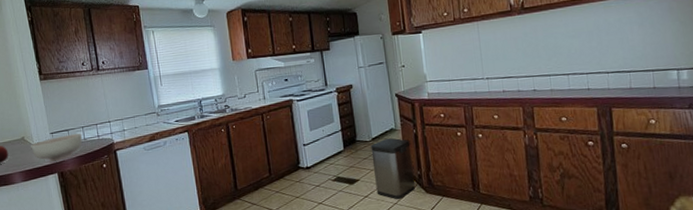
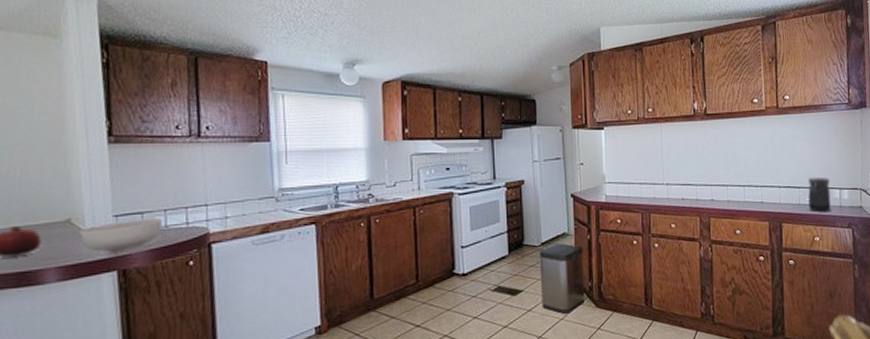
jar: none [639,59,668,95] -> present [807,177,831,212]

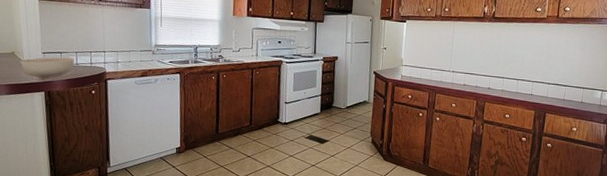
pedal bin: present [539,243,584,314] -> none [342,108,379,162]
jar: present [807,177,831,212] -> none [572,78,595,109]

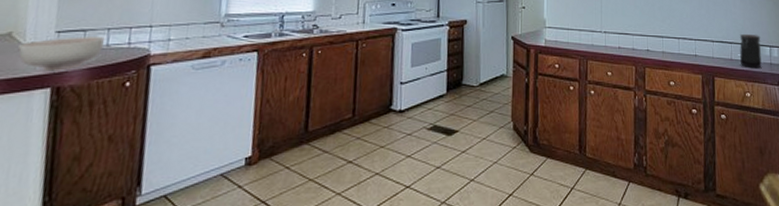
jar: none [572,78,595,109] -> present [739,33,762,69]

